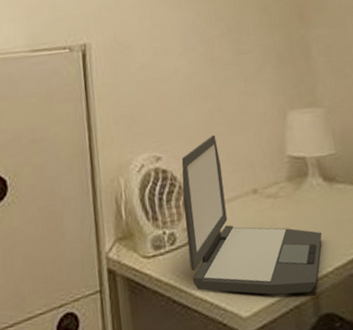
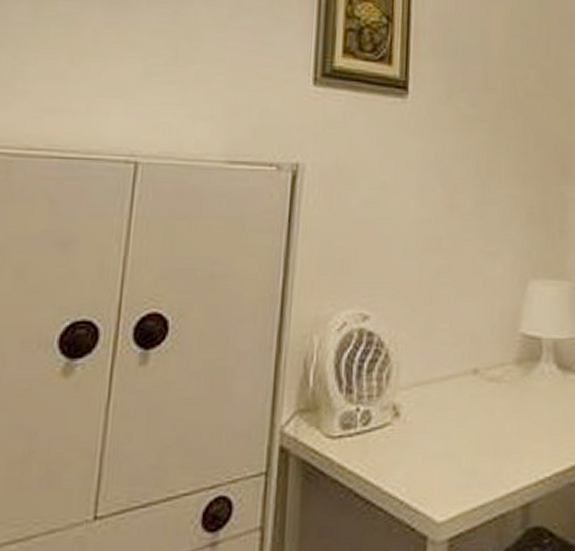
laptop: present [181,134,322,295] -> none [382,296,545,500]

